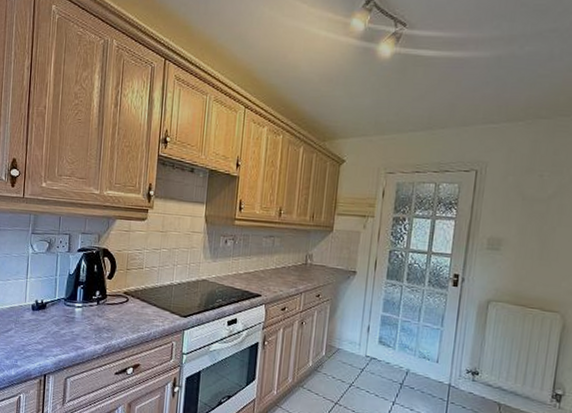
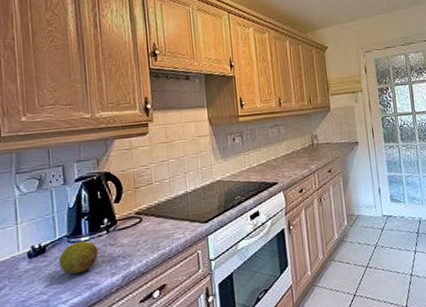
fruit: none [54,305,88,335] -> present [58,240,99,274]

